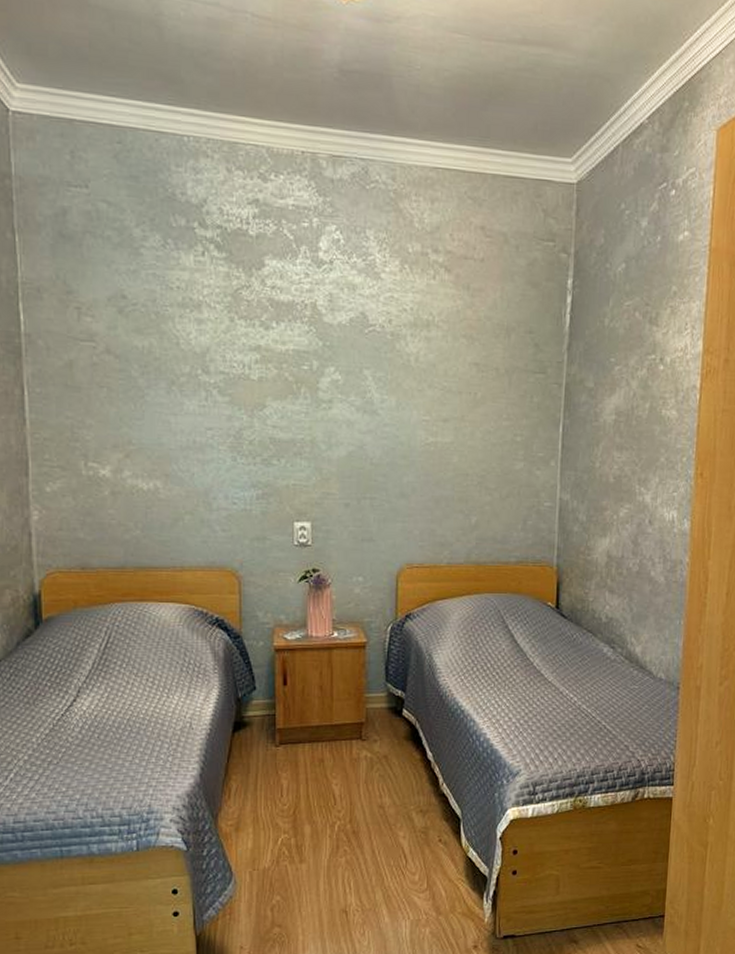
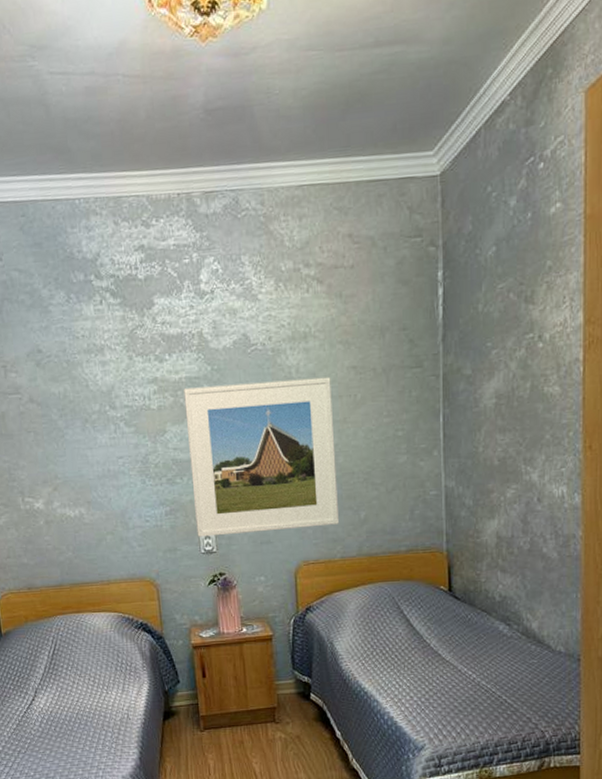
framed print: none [289,362,451,528] -> present [183,376,339,537]

